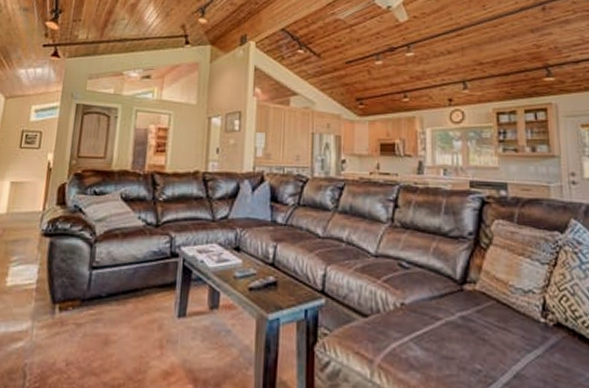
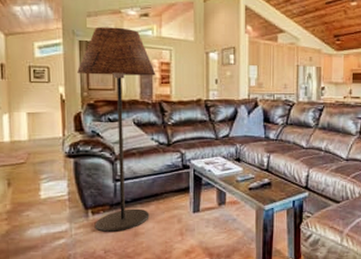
floor lamp: none [59,89,152,338] -> present [77,26,156,233]

